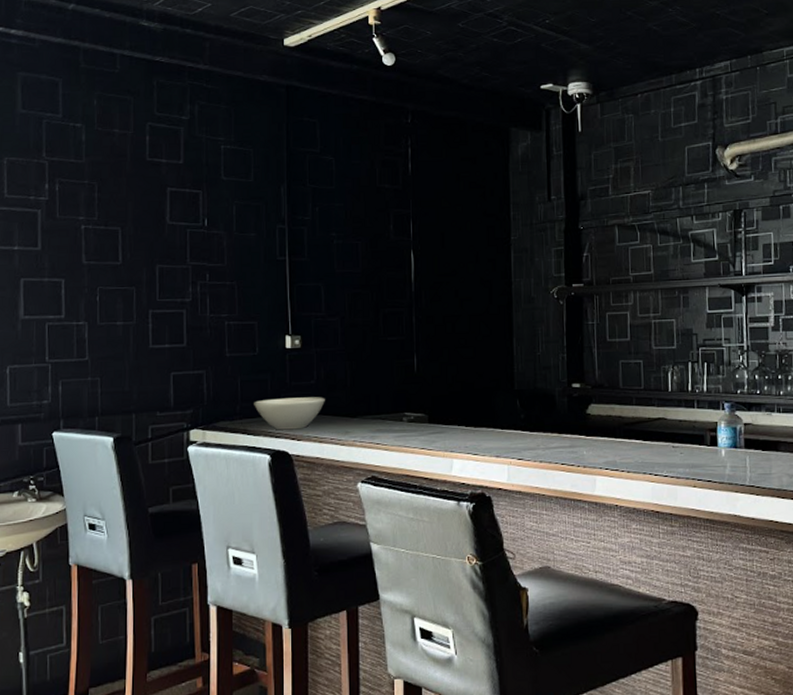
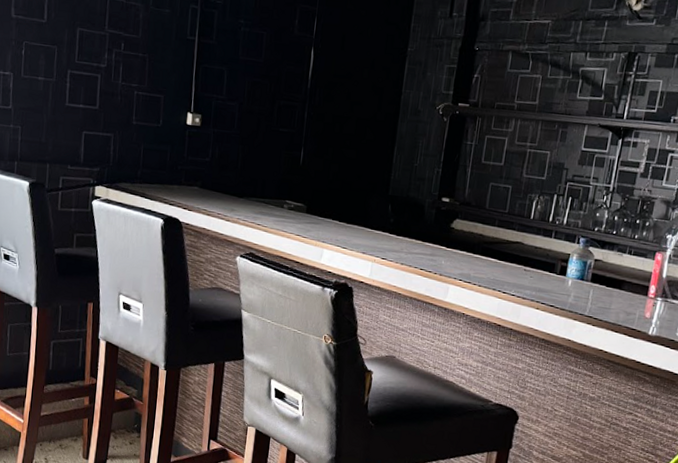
bowl: present [253,397,325,430] -> none [152,168,217,201]

